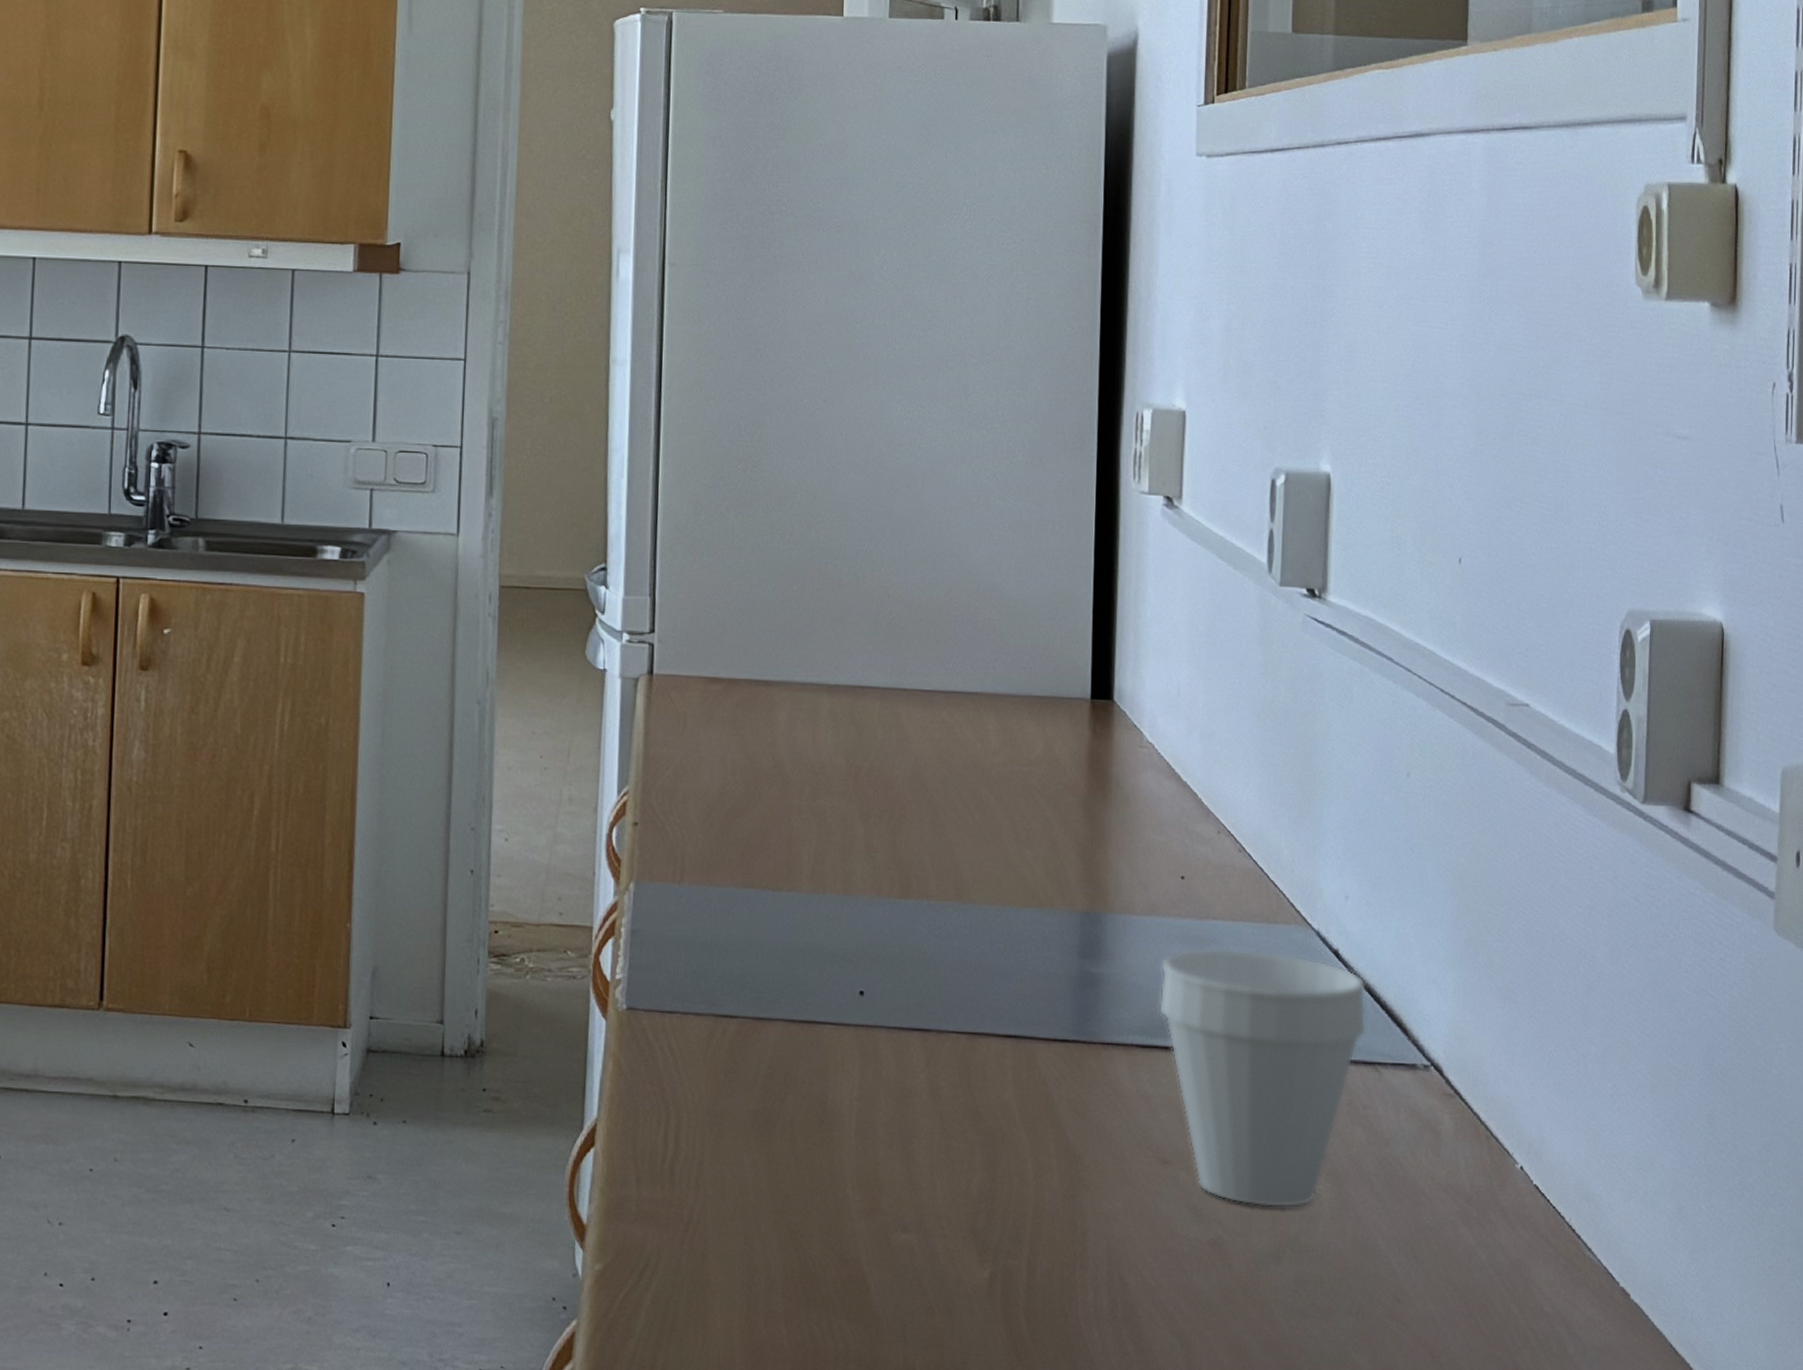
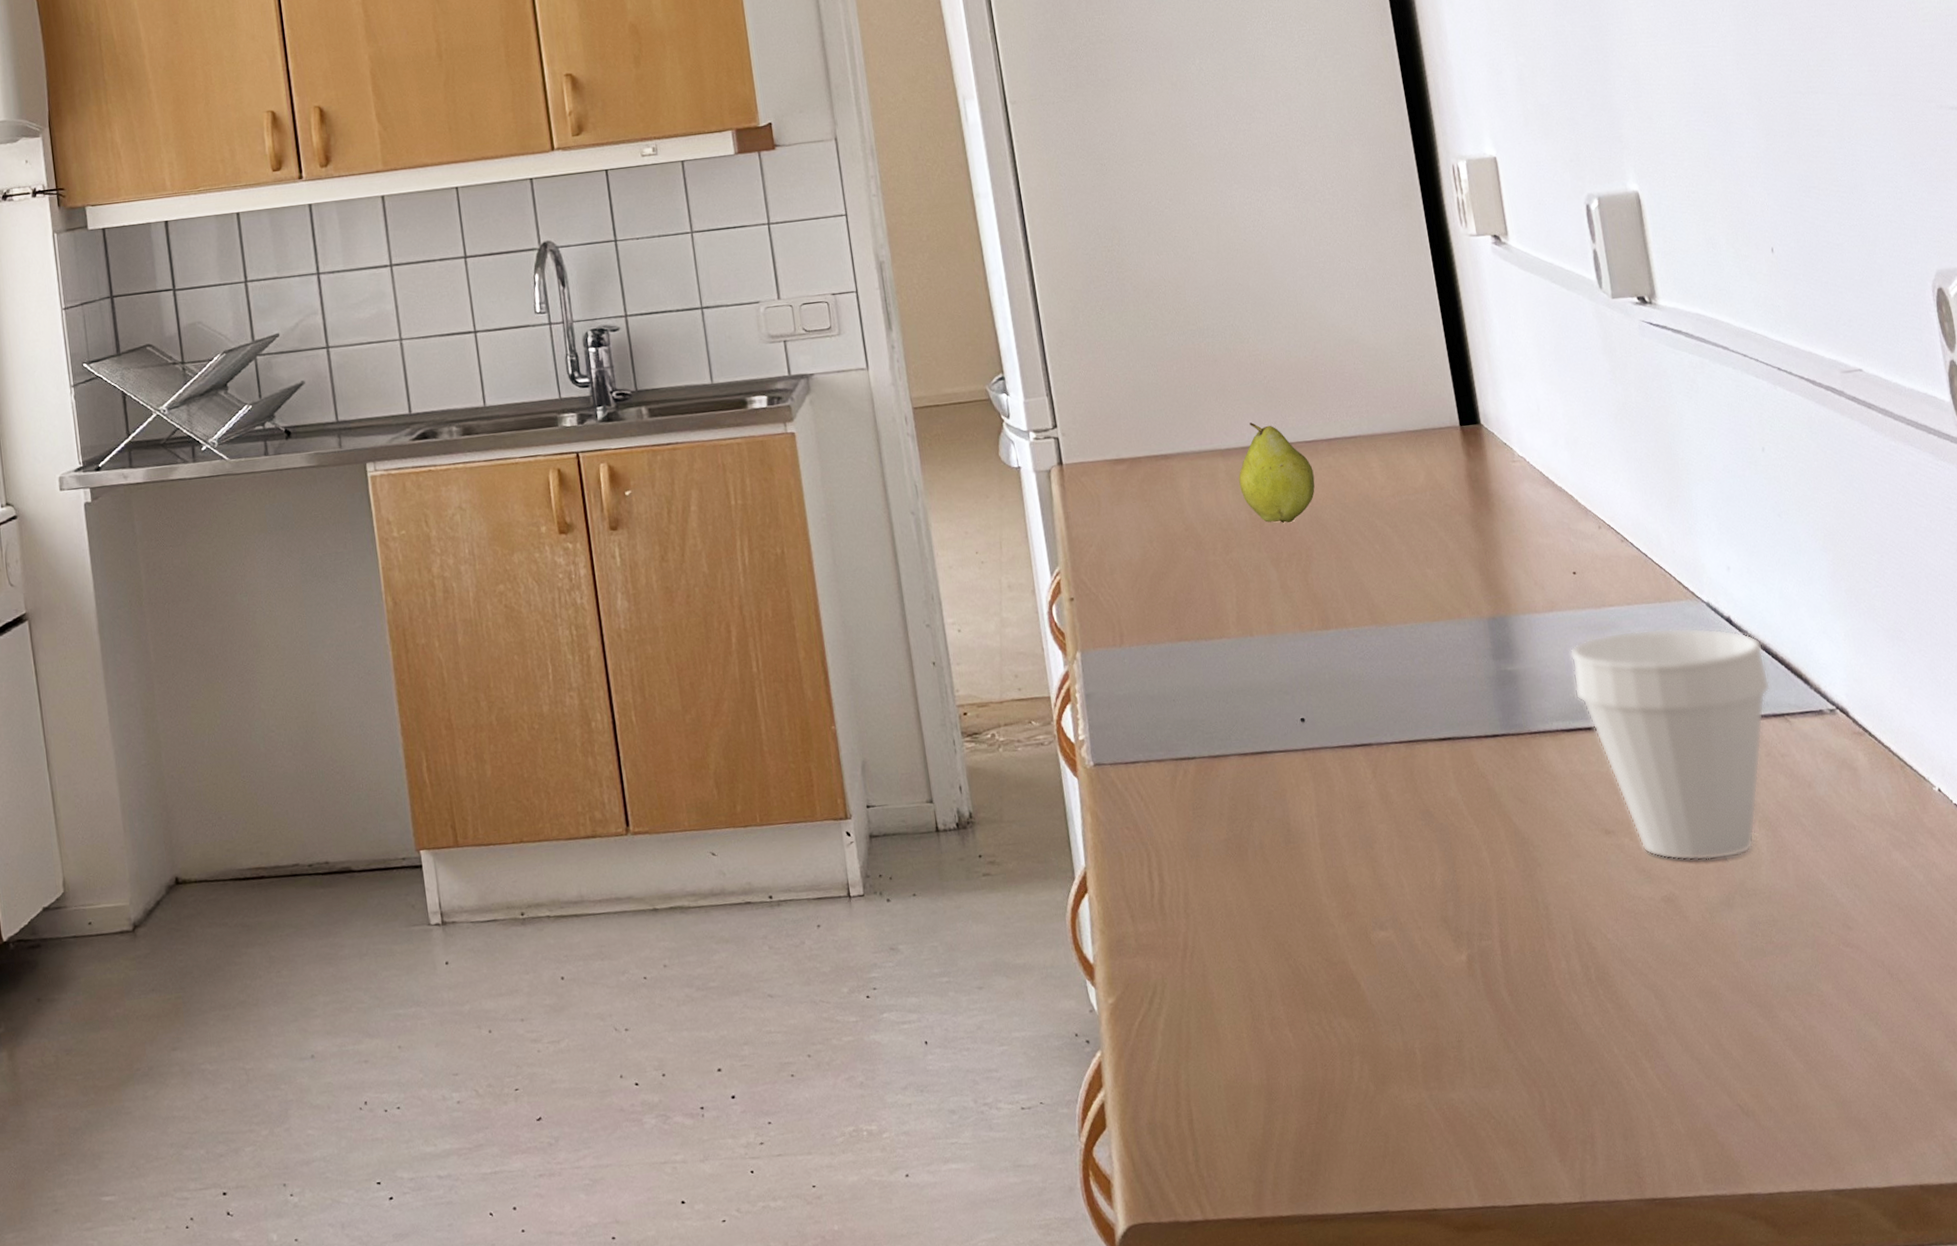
fruit: none [841,660,924,775] -> present [1238,422,1315,523]

